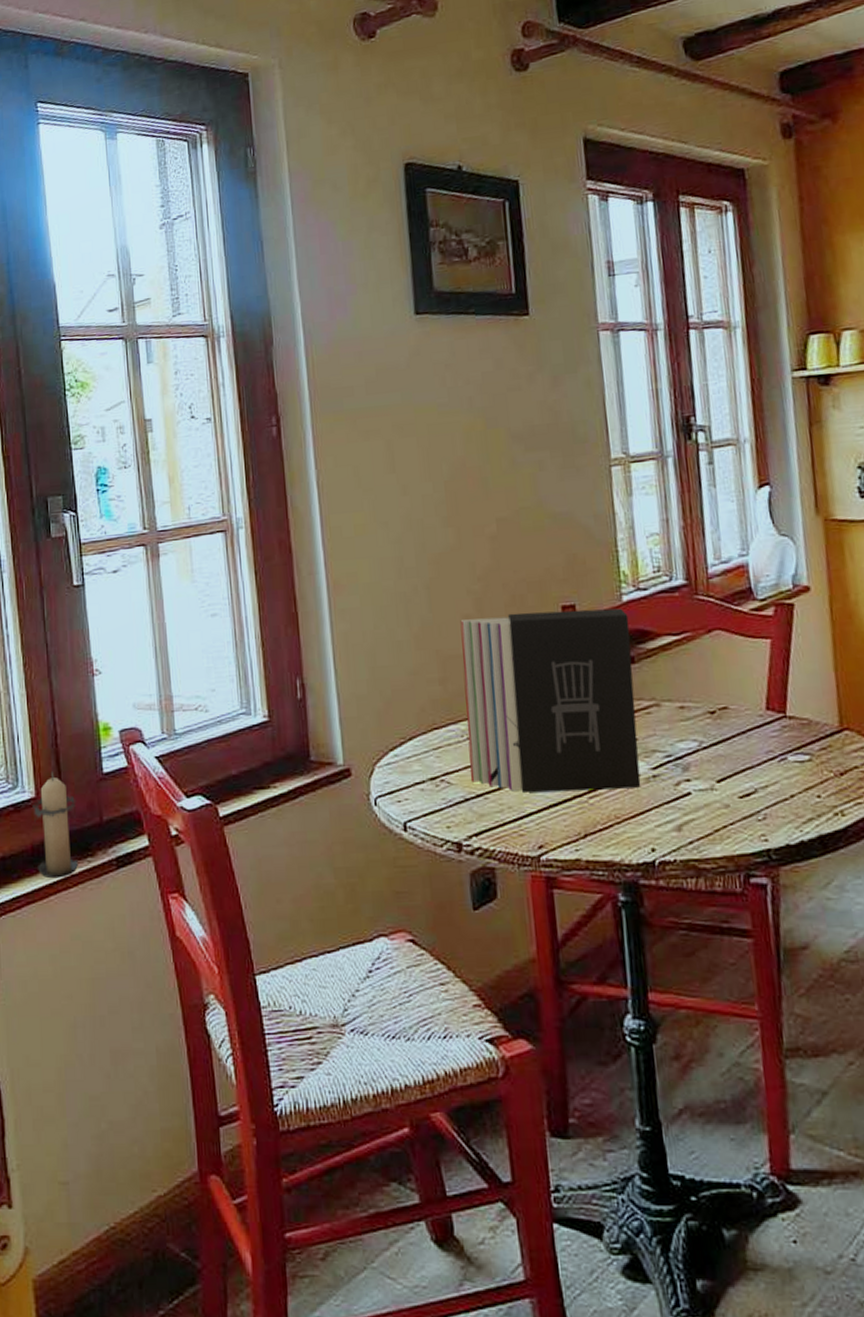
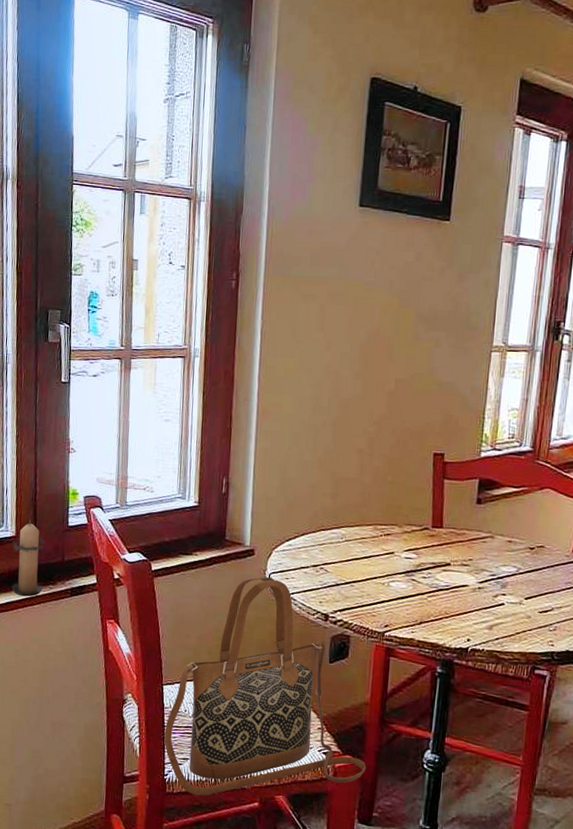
handbag: none [265,803,549,1131] -> present [164,577,367,797]
book: present [460,608,641,792] -> none [343,452,483,595]

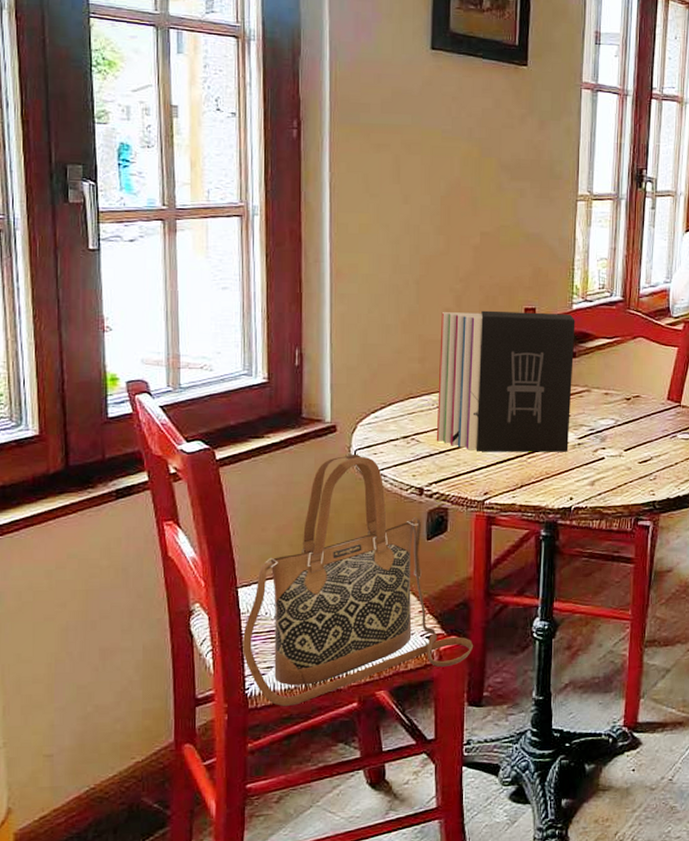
candle: present [11,518,46,597] -> none [35,412,80,506]
book: none [343,452,483,595] -> present [436,310,575,452]

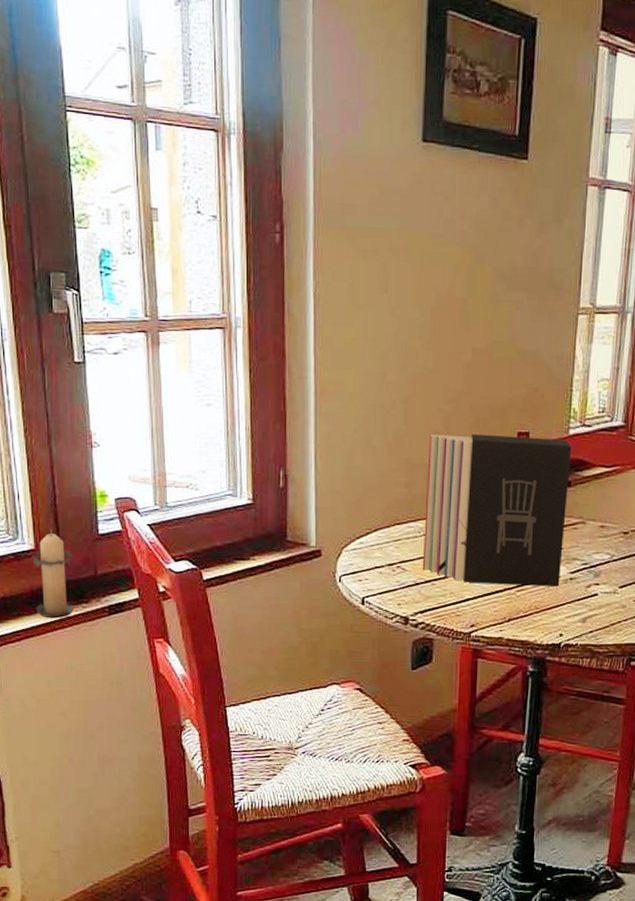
candle: none [35,412,80,506] -> present [32,527,75,619]
handbag: present [242,455,474,707] -> none [231,580,457,823]

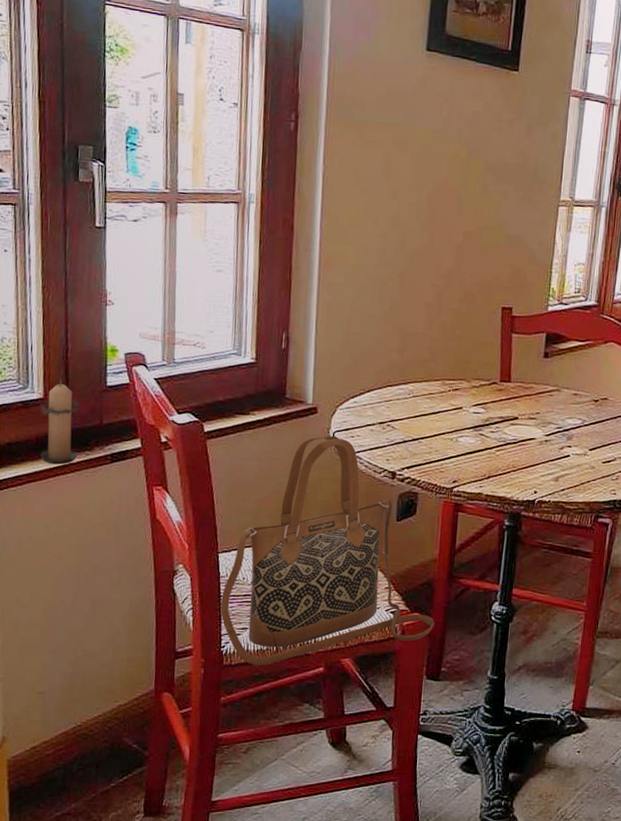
handbag: none [231,580,457,823] -> present [220,436,435,666]
book: present [422,433,572,587] -> none [410,306,550,448]

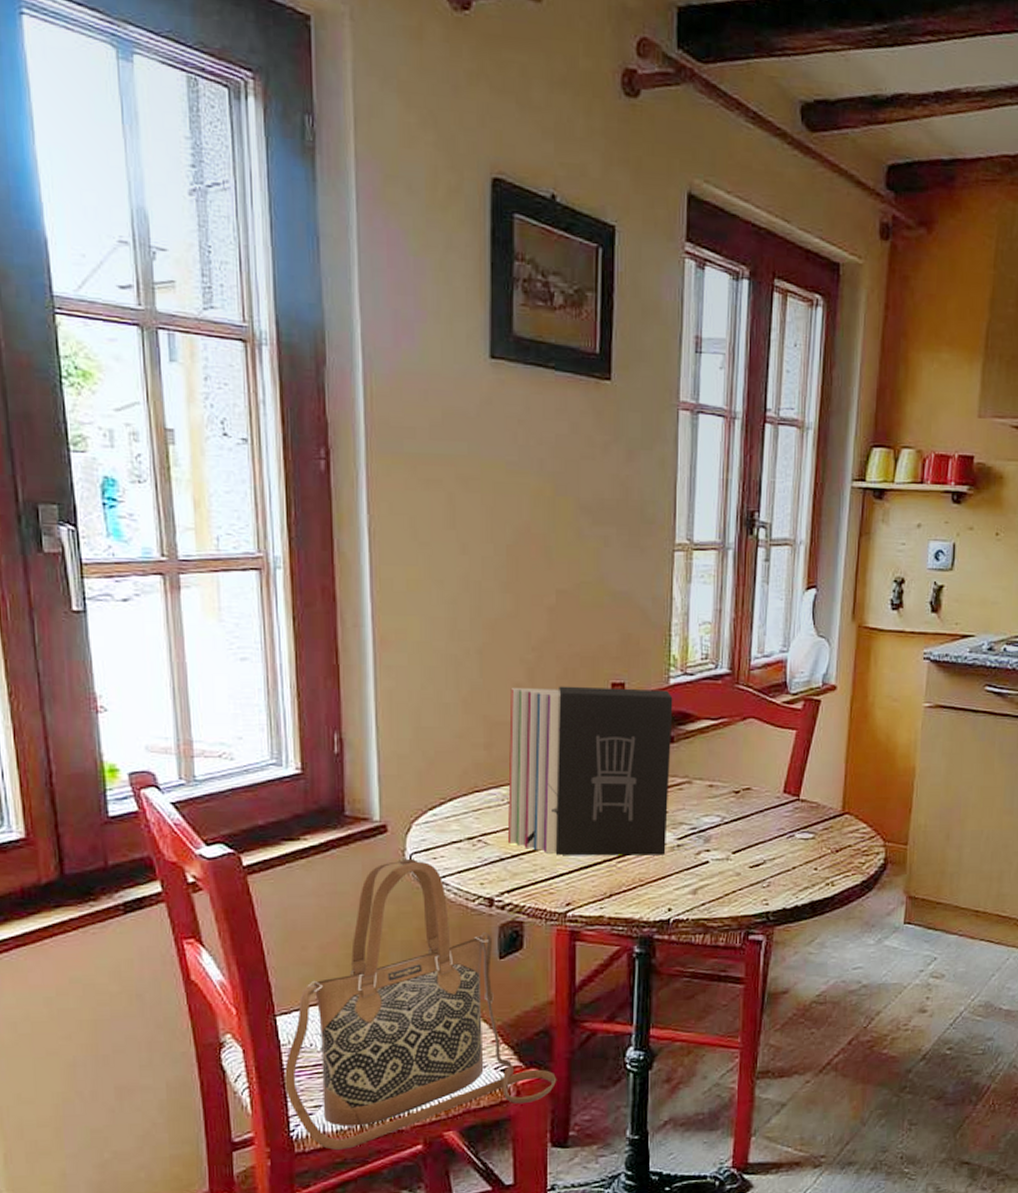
candle: present [39,378,81,465] -> none [22,811,80,922]
book: none [410,306,550,448] -> present [507,686,673,856]

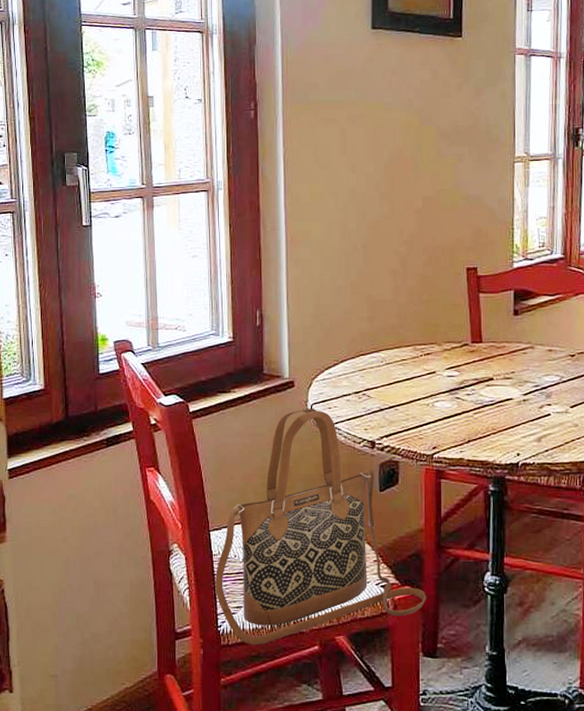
book: present [507,686,673,856] -> none [385,271,517,408]

